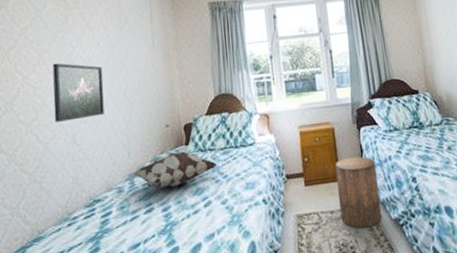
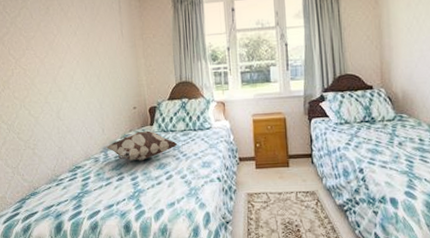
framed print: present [52,63,105,122] -> none [38,48,82,100]
stool: present [335,156,382,228] -> none [285,146,327,210]

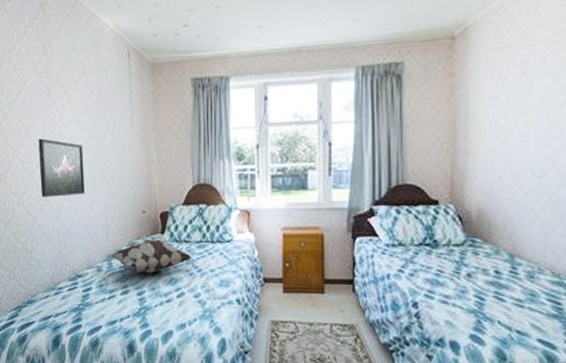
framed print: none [38,48,82,100] -> present [38,138,85,197]

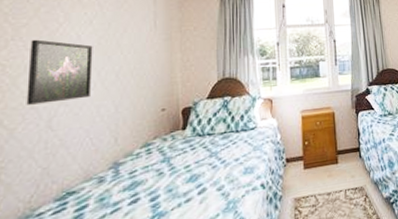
decorative pillow: present [109,239,192,274] -> none [116,136,216,176]

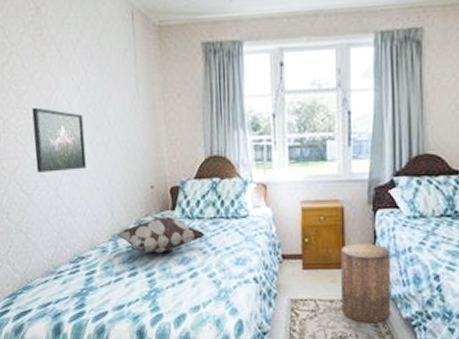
decorative pillow: none [116,136,216,176] -> present [115,216,206,254]
stool: none [334,139,375,208] -> present [341,244,391,323]

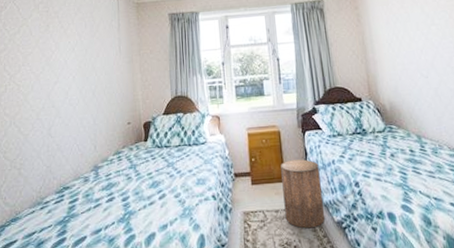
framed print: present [32,107,86,173] -> none [34,64,76,116]
decorative pillow: present [115,216,206,254] -> none [96,147,172,180]

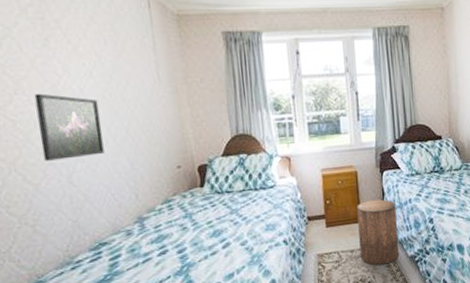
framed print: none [34,64,76,116] -> present [34,93,104,161]

